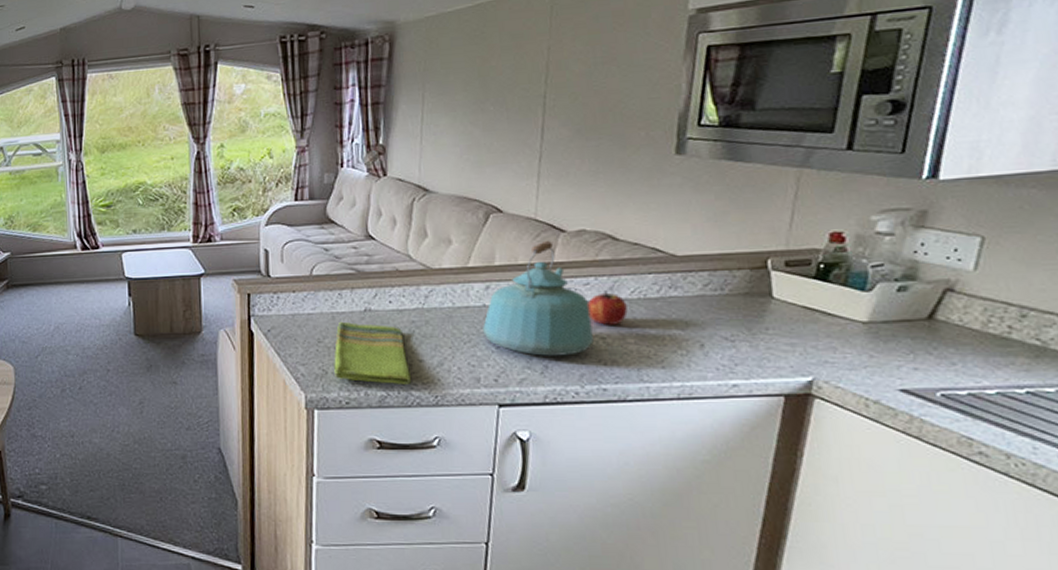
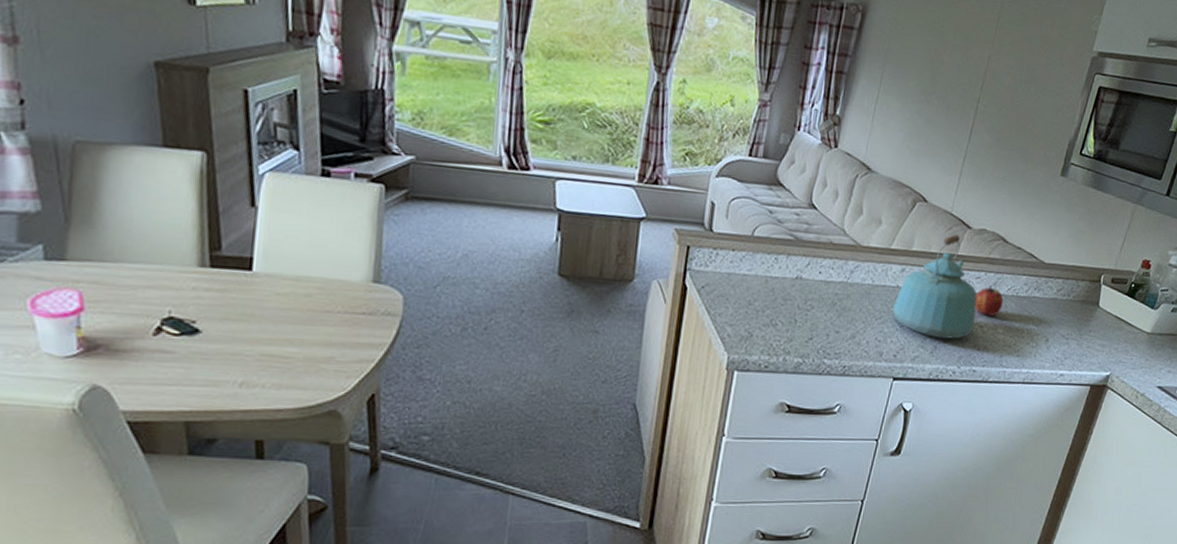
dish towel: present [334,321,411,384] -> none [759,286,826,353]

